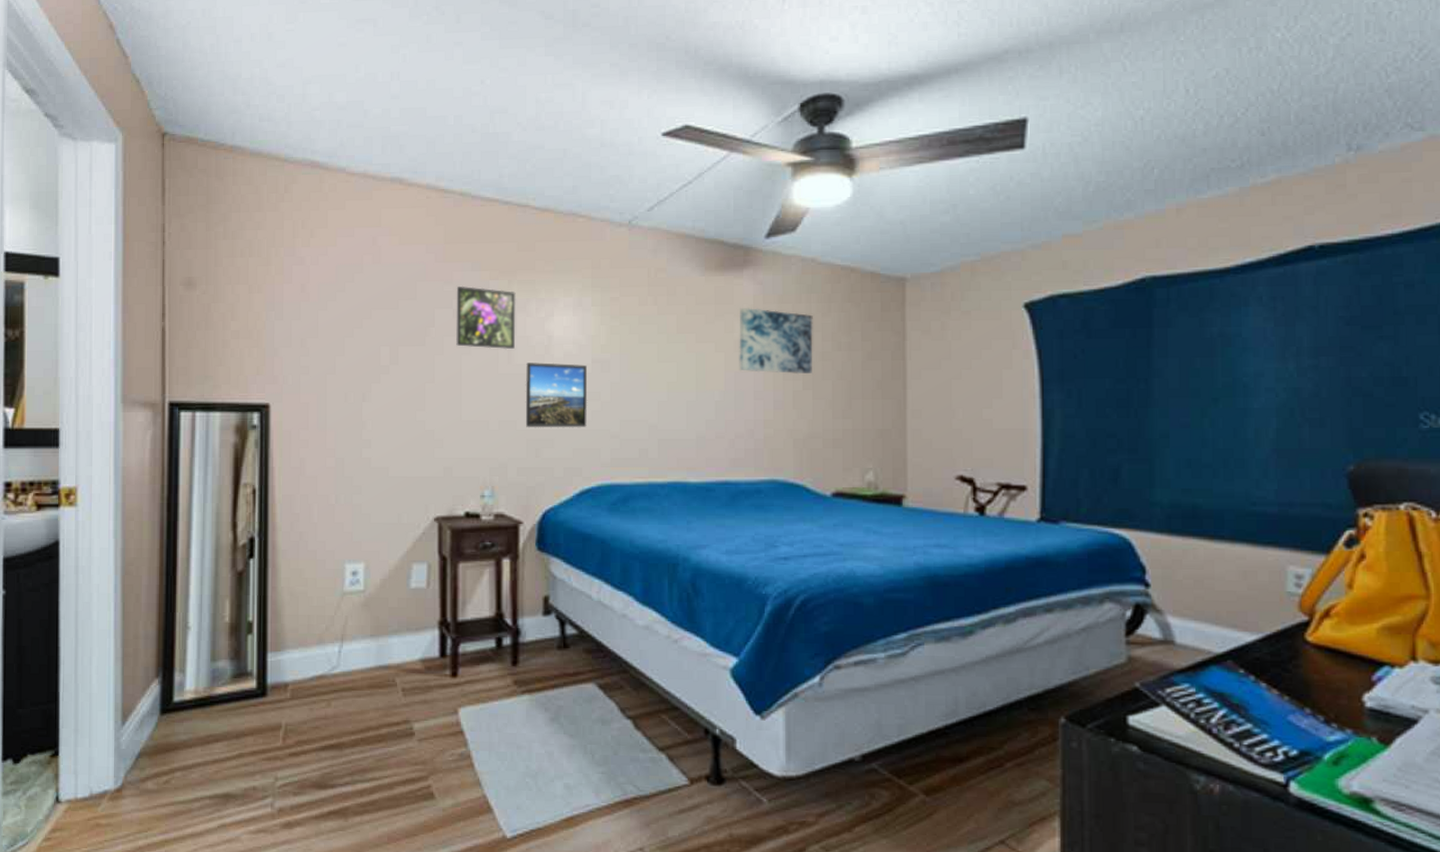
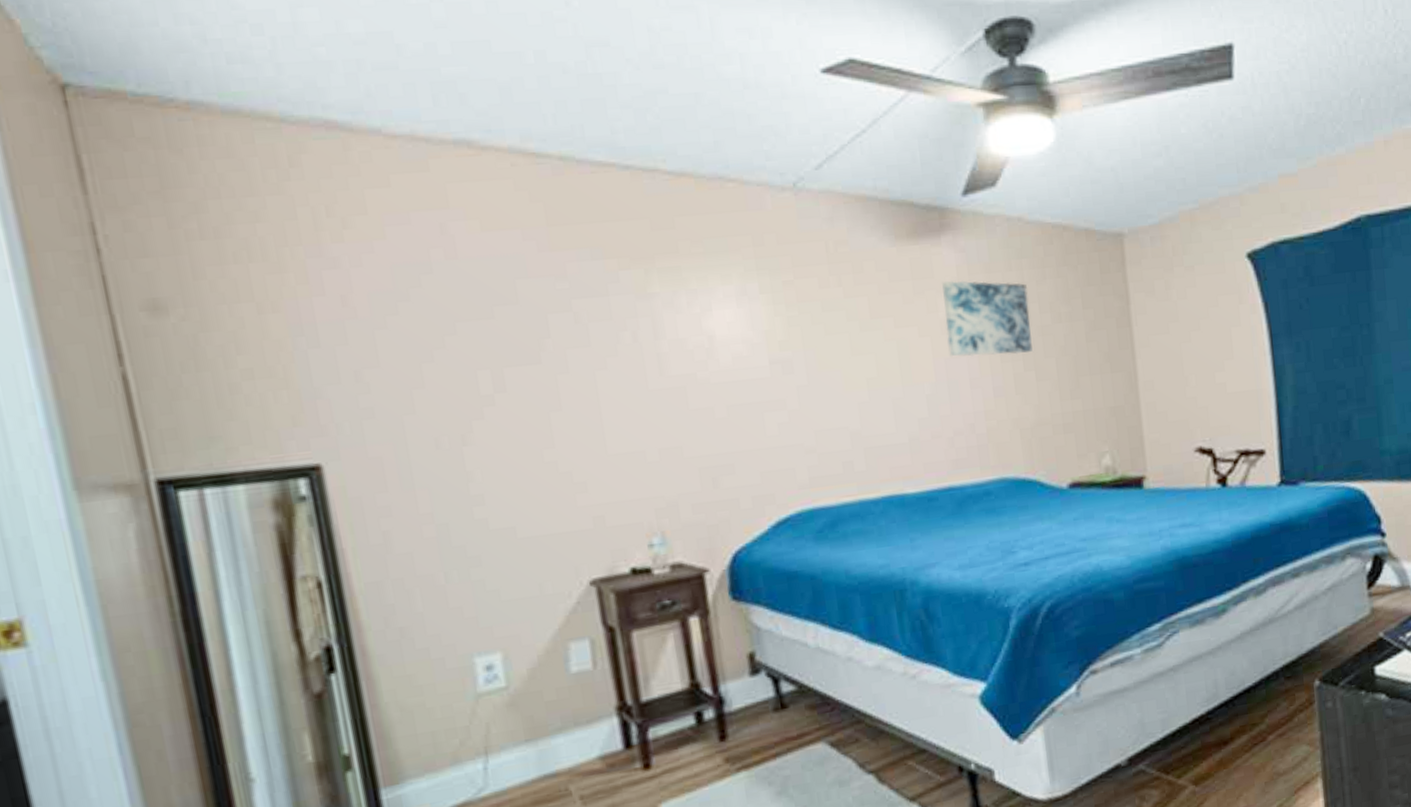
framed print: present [456,285,516,350] -> none [574,280,666,360]
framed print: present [525,362,588,427] -> none [684,367,774,453]

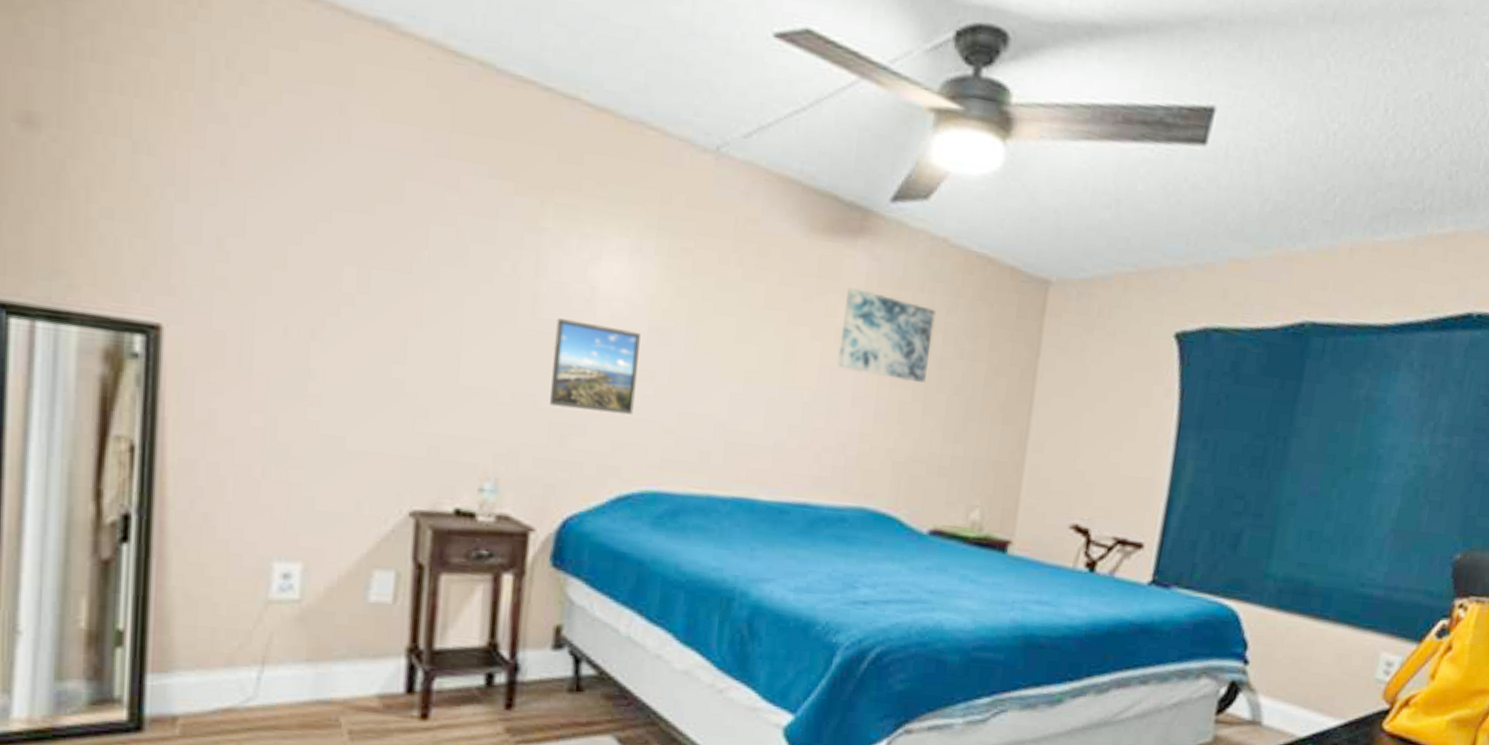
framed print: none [684,367,774,453] -> present [550,318,640,415]

